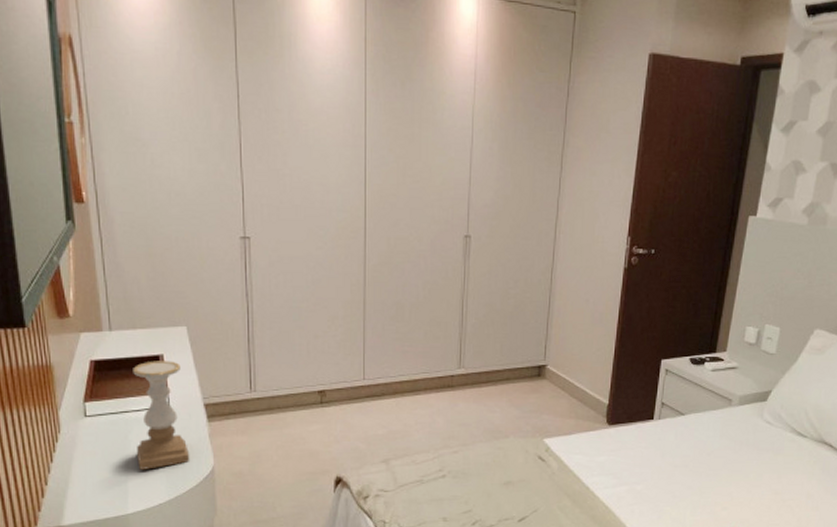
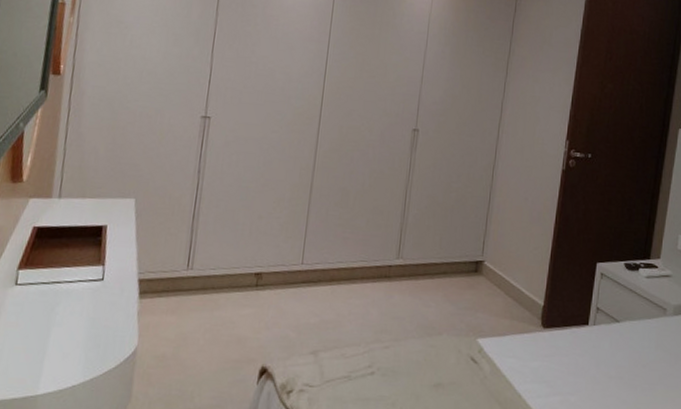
candle holder: present [133,361,190,470] -> none [59,231,122,347]

